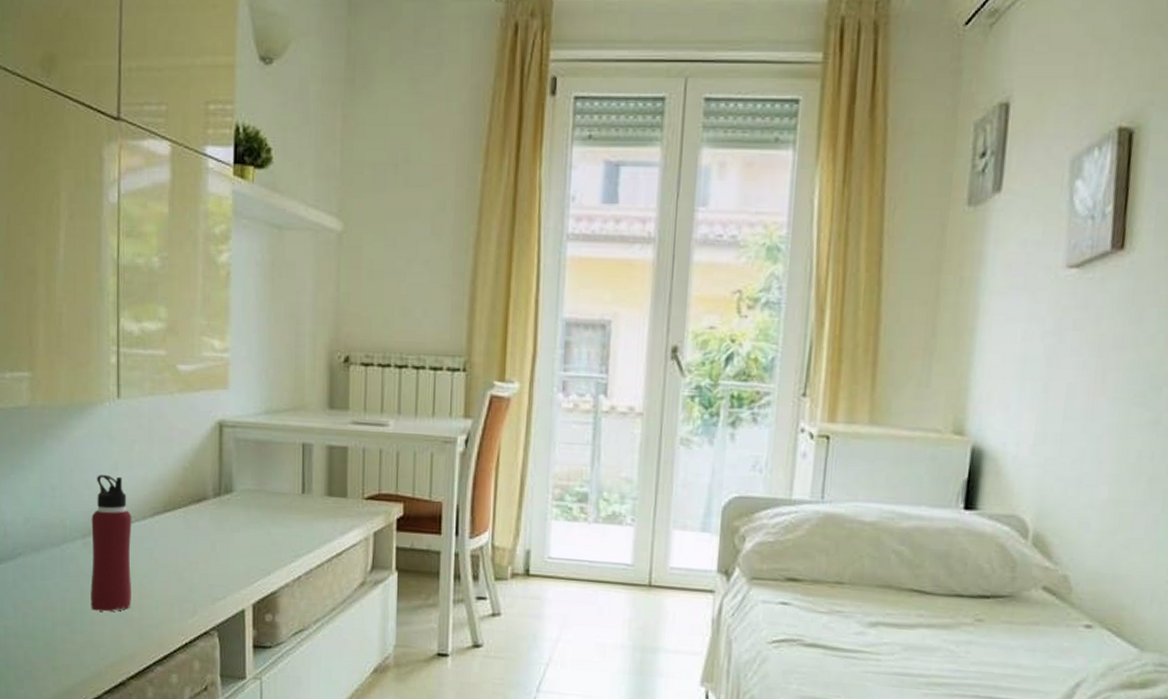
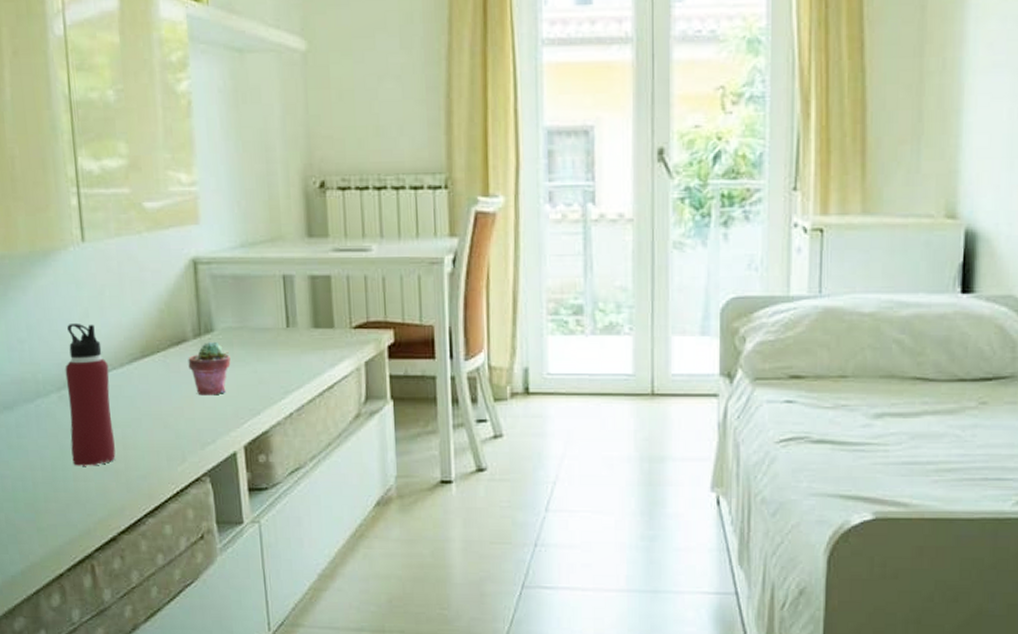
potted succulent: none [207,501,247,554] -> present [188,341,231,396]

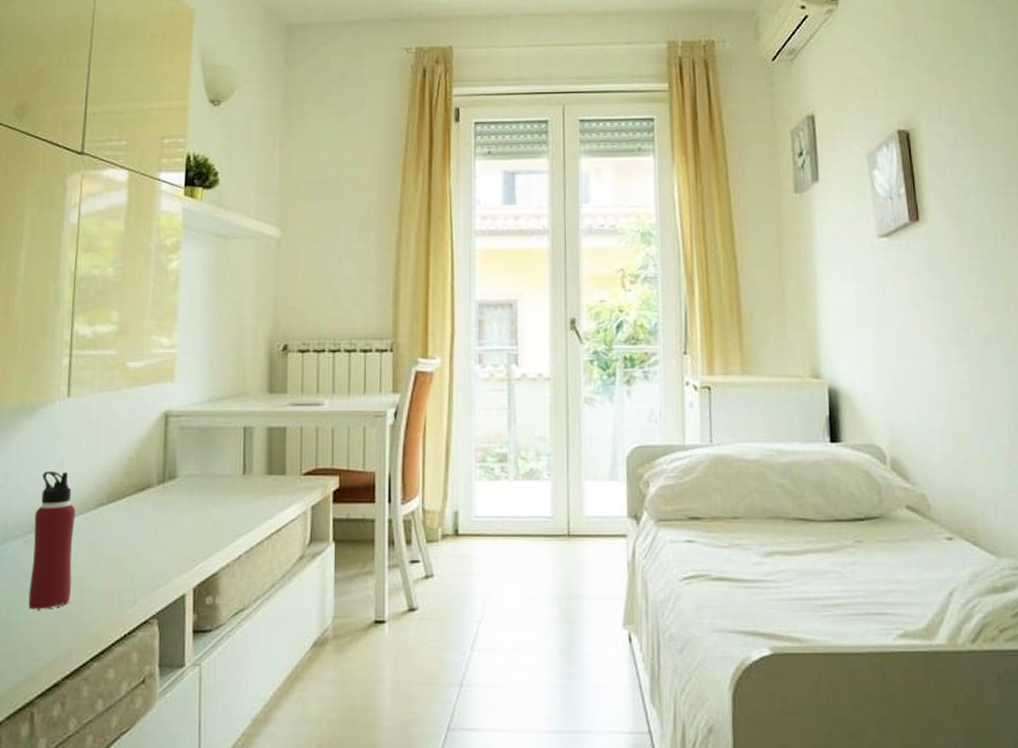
potted succulent: present [188,341,231,396] -> none [150,487,189,539]

